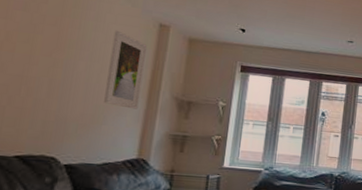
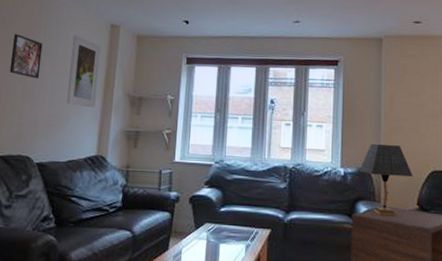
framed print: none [32,22,77,74] -> present [9,34,43,79]

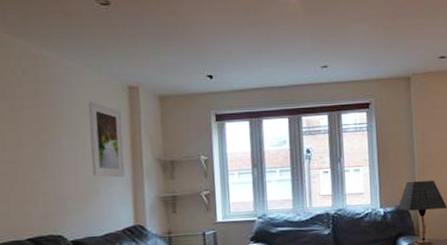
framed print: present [9,34,43,79] -> none [19,106,58,153]

